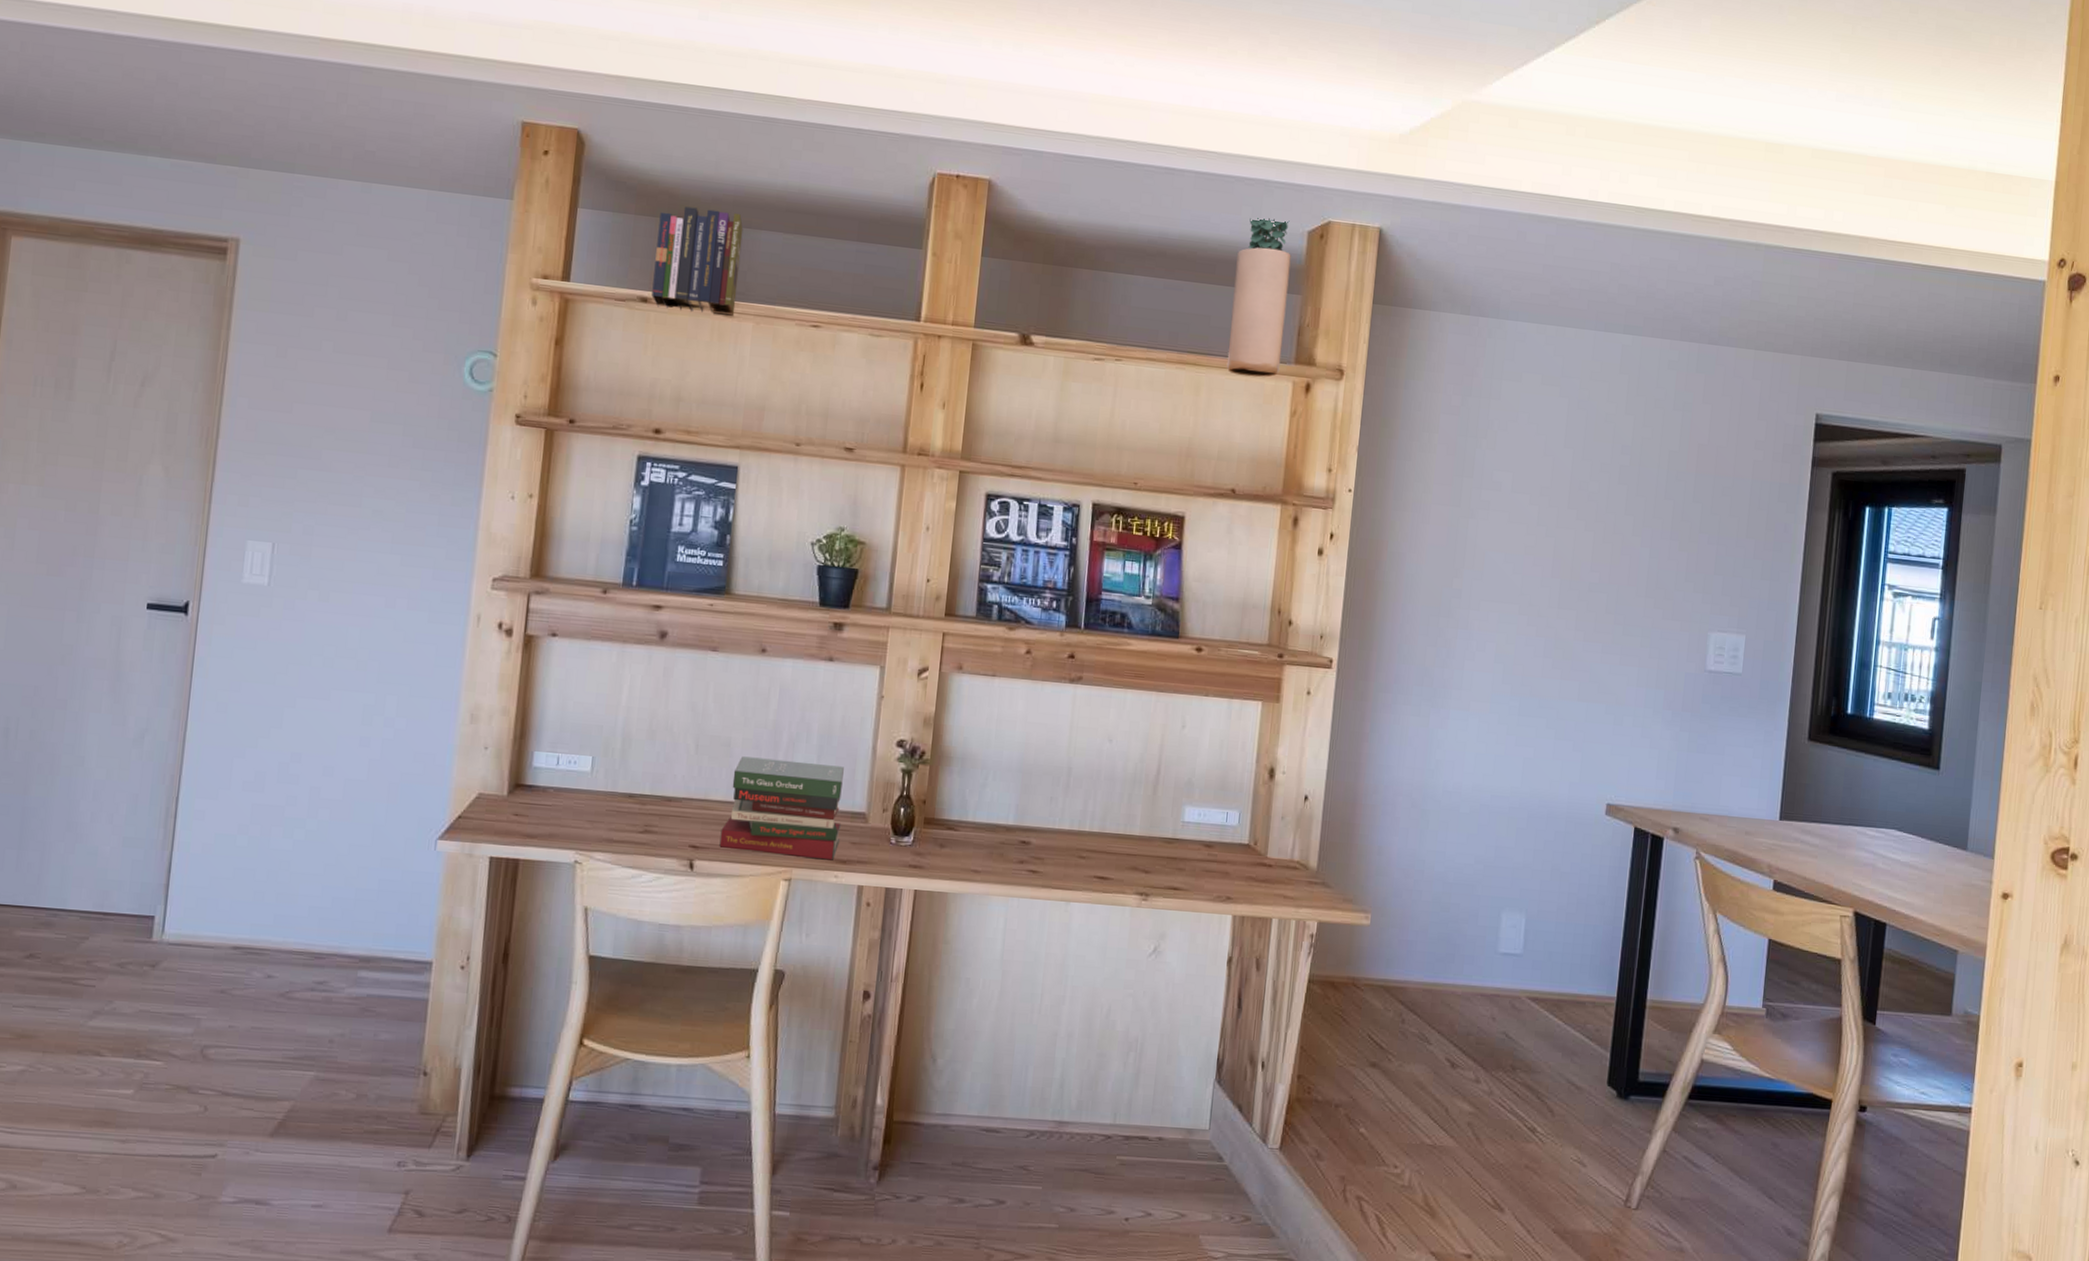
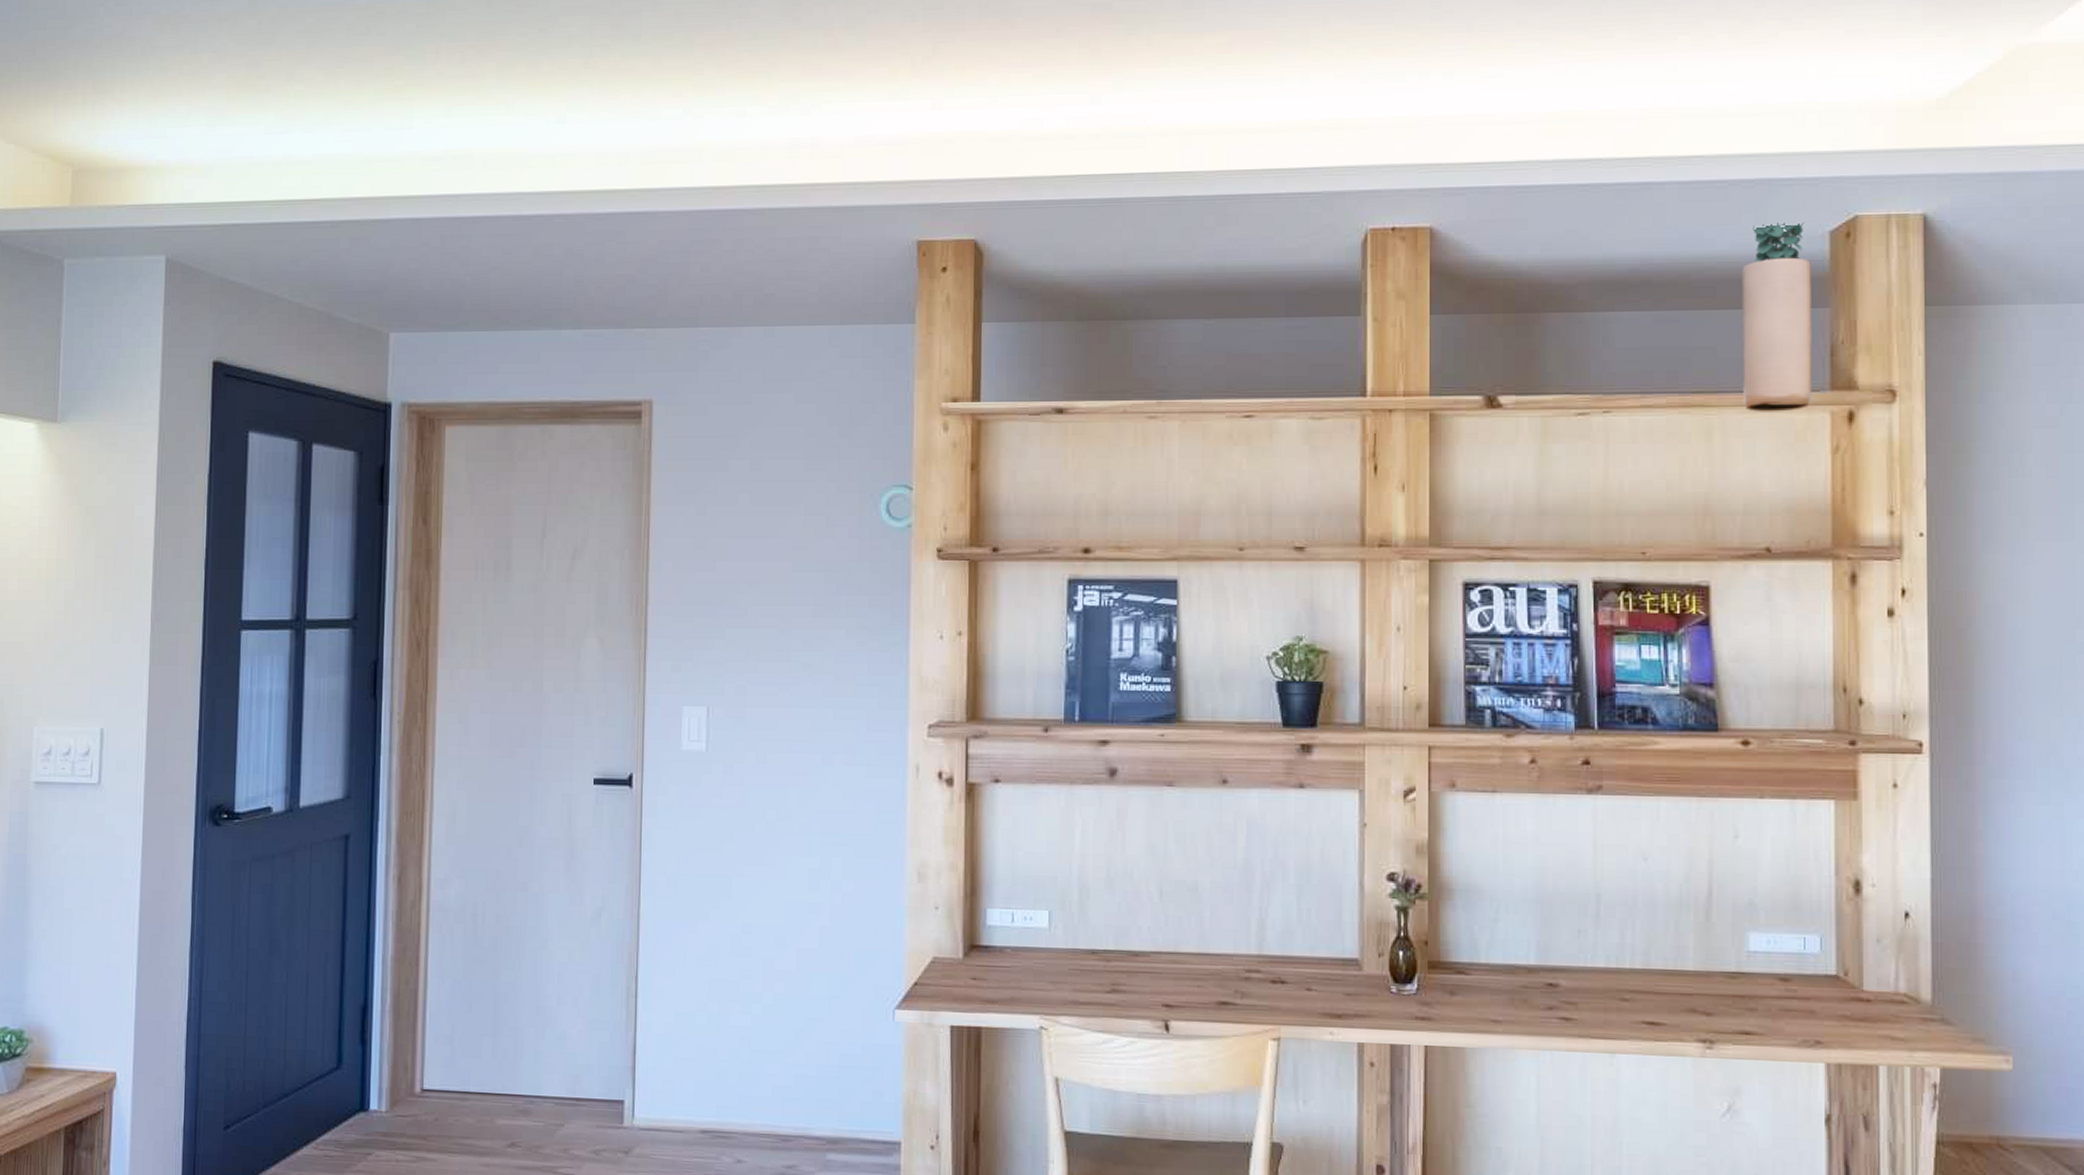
books: present [652,206,743,317] -> none [1067,304,1159,418]
books: present [719,756,844,860] -> none [1196,902,1331,1015]

